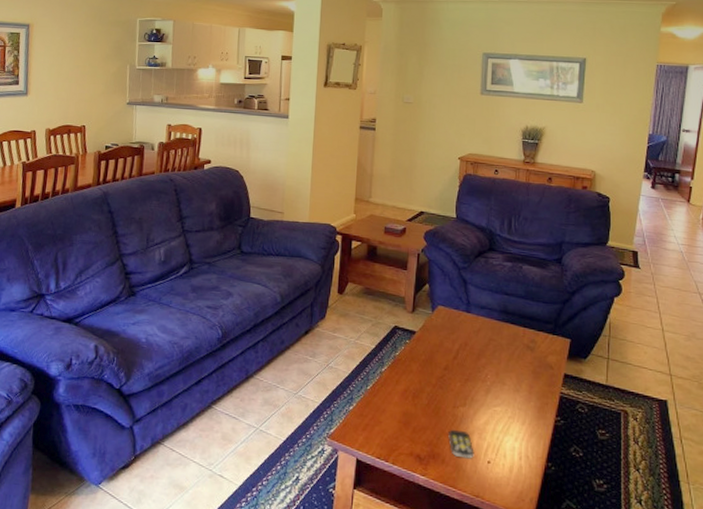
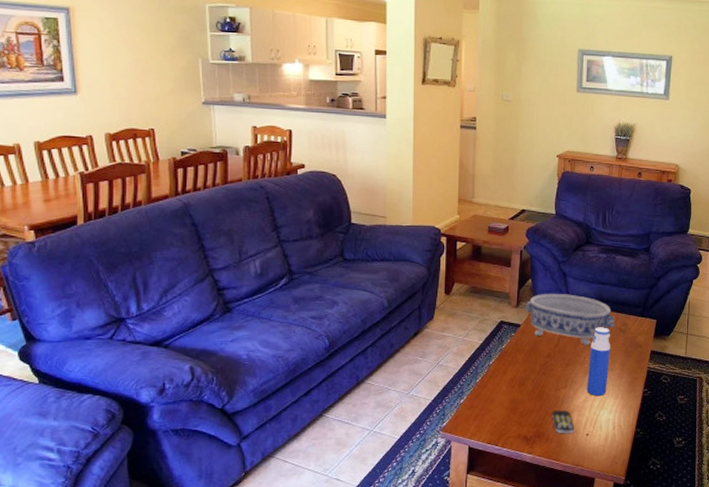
decorative bowl: none [421,300,522,362] -> present [525,293,615,346]
water bottle: none [489,341,517,420] -> present [587,327,611,397]

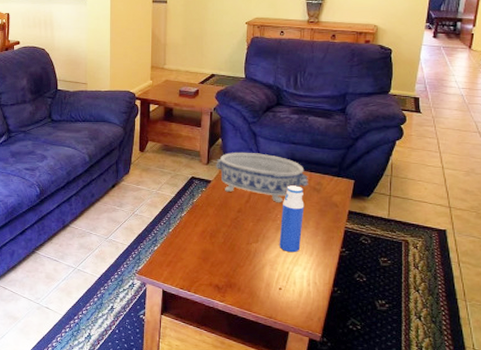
remote control: present [552,409,575,434] -> none [243,262,267,287]

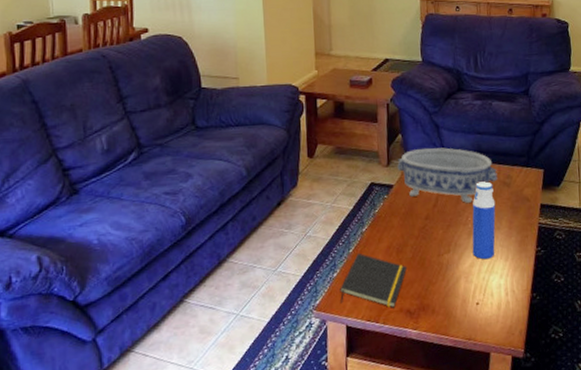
notepad: none [159,233,219,282] -> present [340,253,408,308]

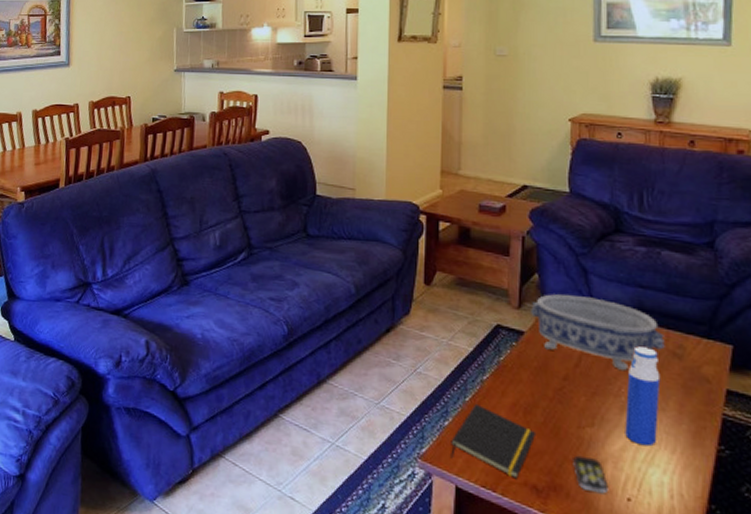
remote control: none [436,277,463,305] -> present [573,455,609,494]

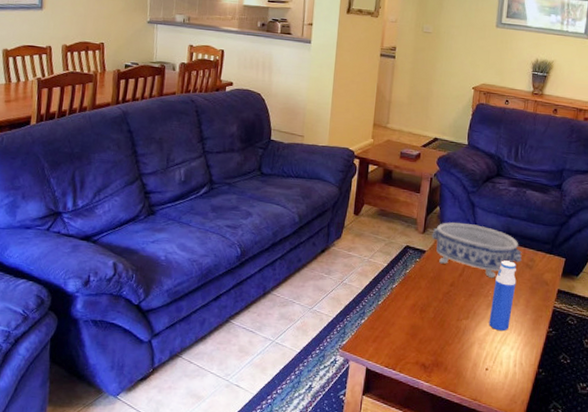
notepad: present [451,403,537,479] -> none [364,305,428,360]
remote control: present [573,455,609,494] -> none [451,340,474,367]

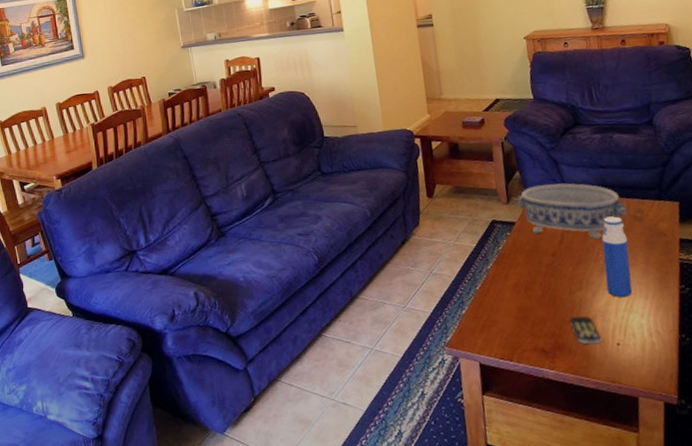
remote control: none [451,340,474,367] -> present [570,315,602,345]

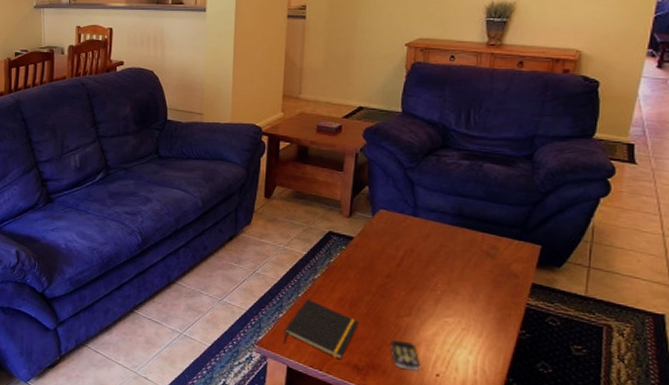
notepad: none [469,290,538,347] -> present [284,298,360,360]
decorative bowl: present [517,183,628,240] -> none [360,203,480,269]
water bottle: present [602,216,633,298] -> none [438,248,474,332]

